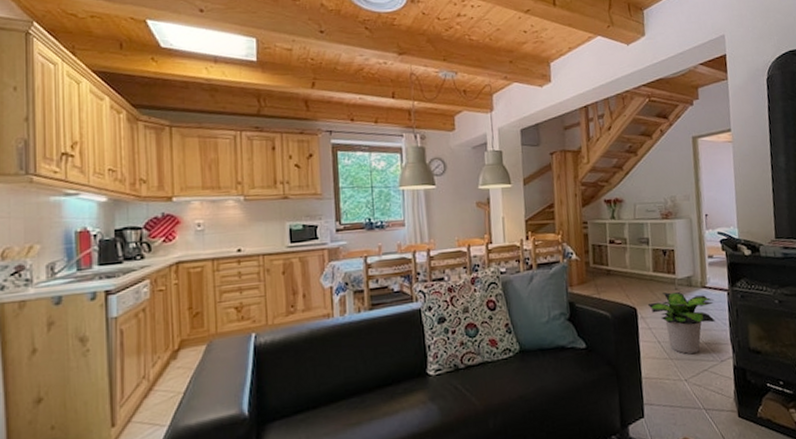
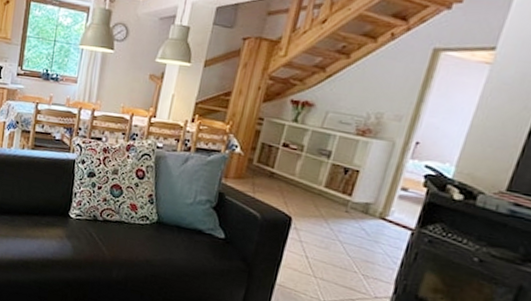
potted plant: present [647,292,715,355] -> none [306,211,392,281]

